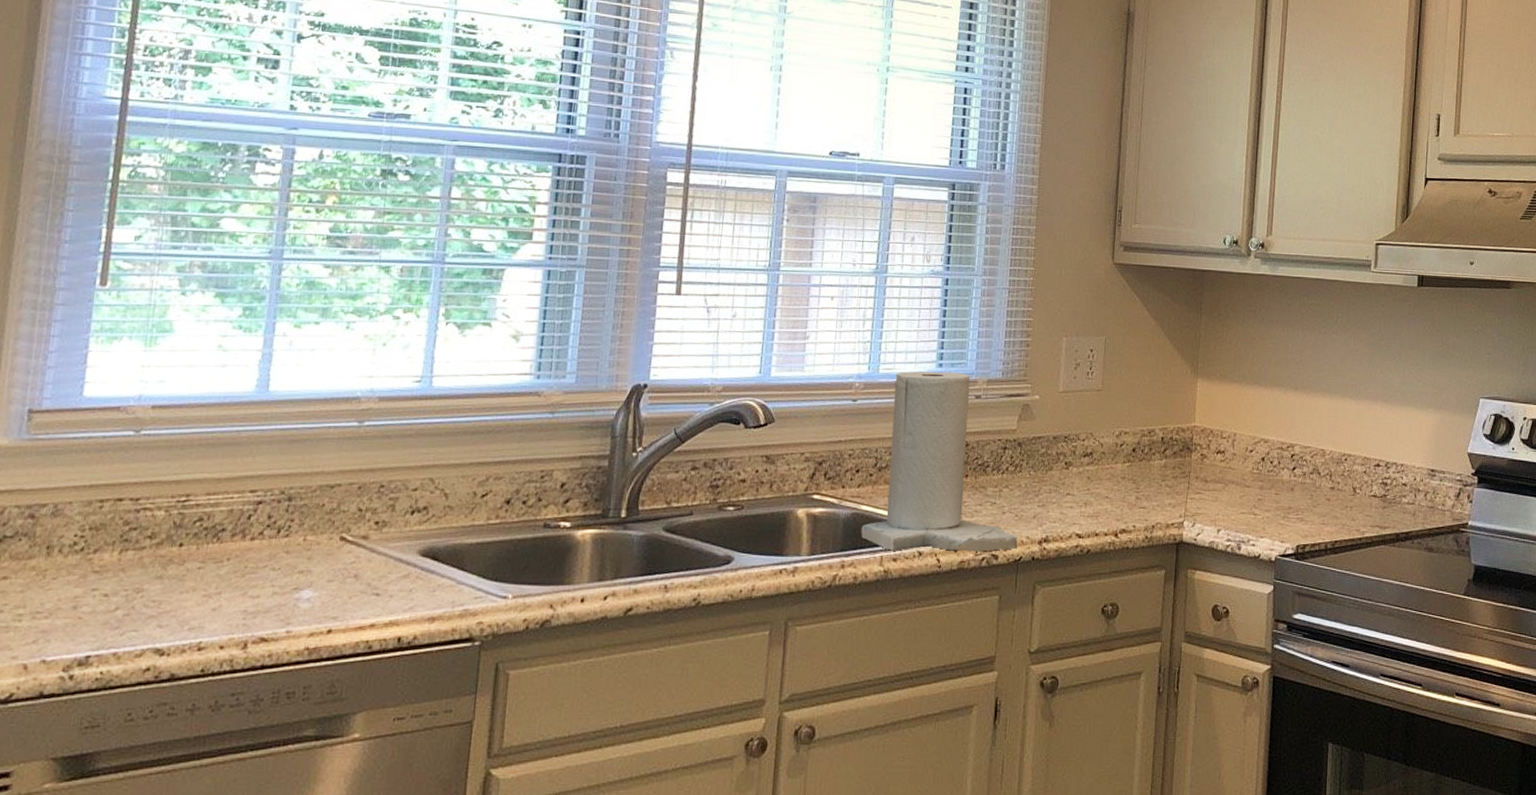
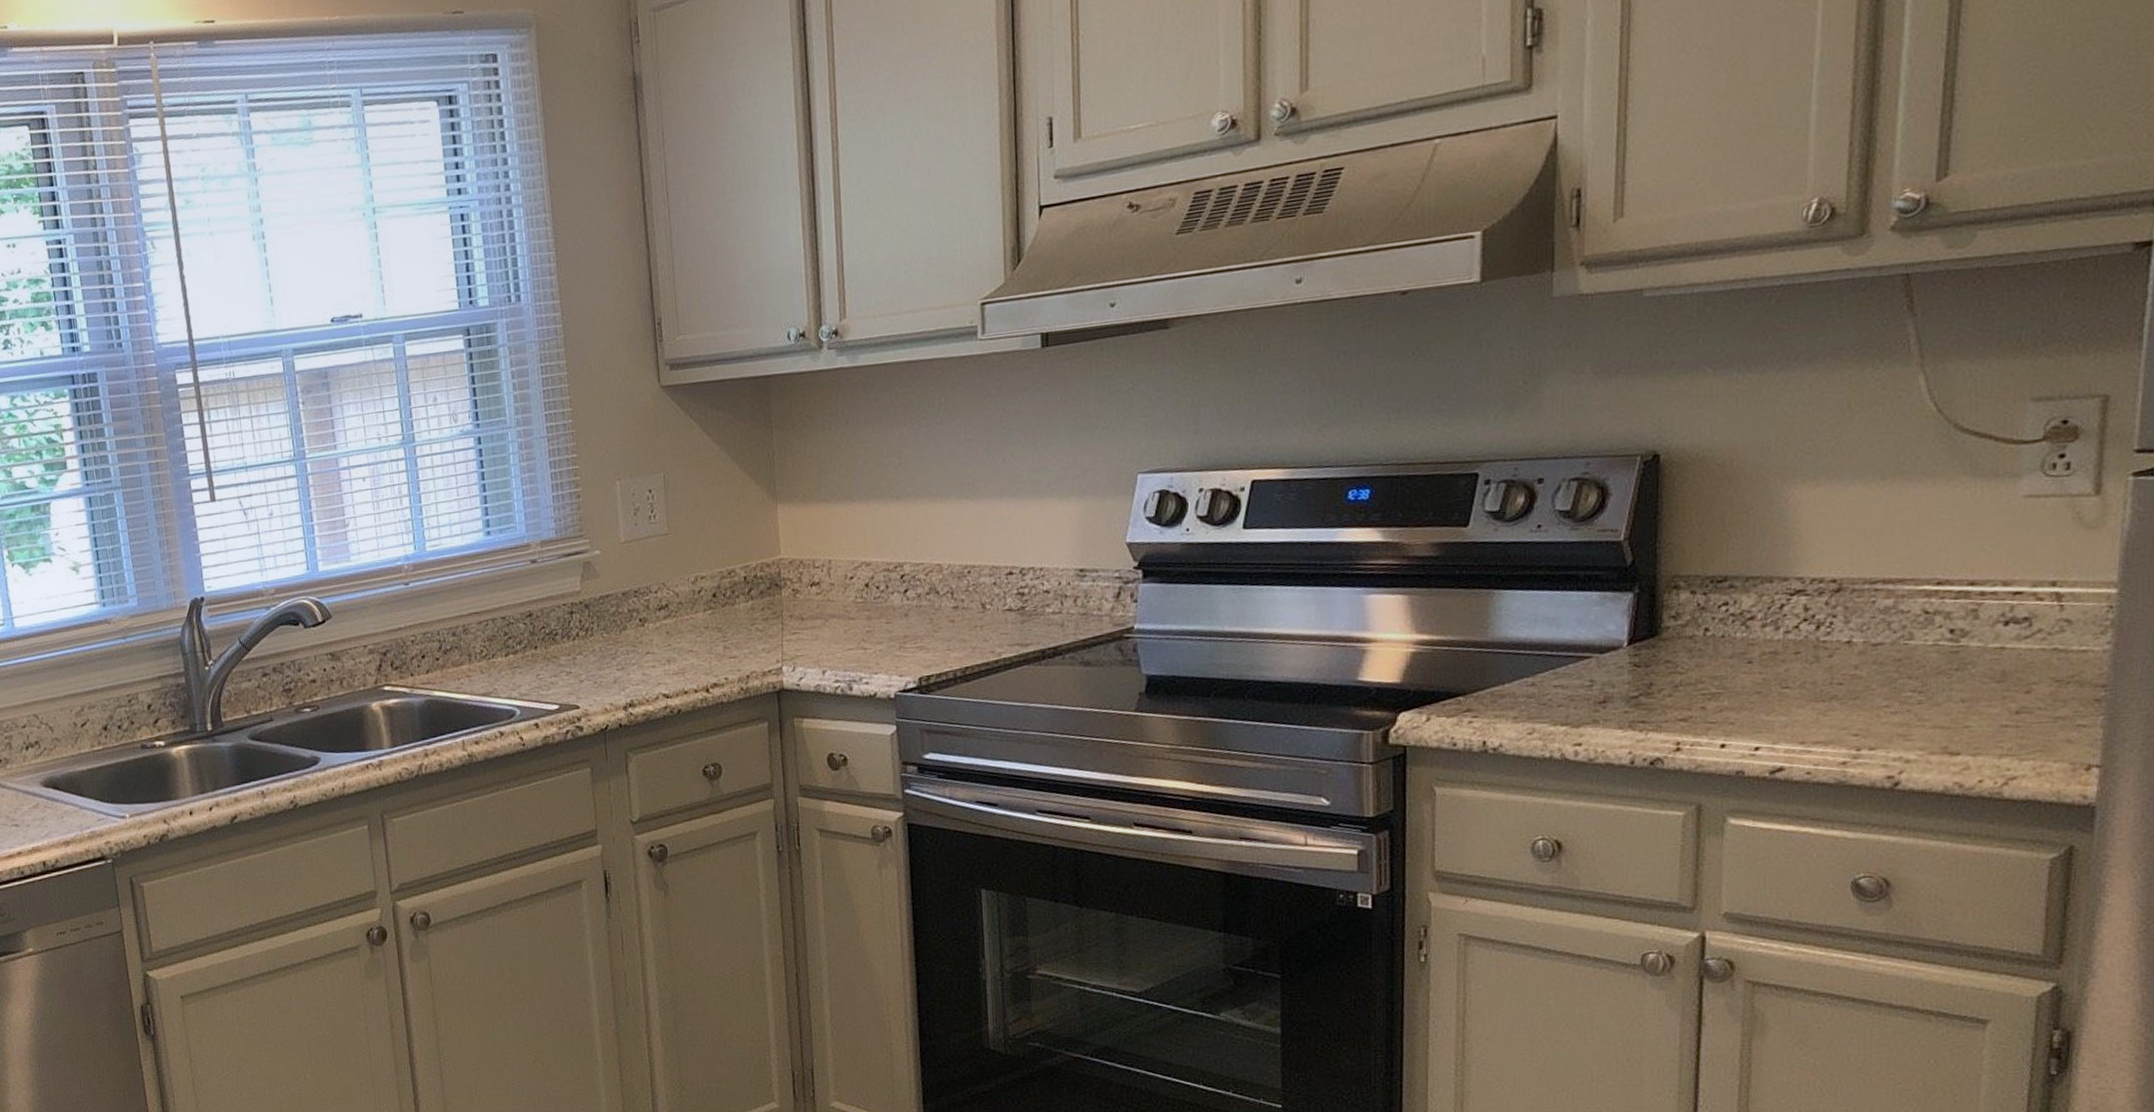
paper towel: present [861,371,1018,552] -> none [437,538,602,734]

